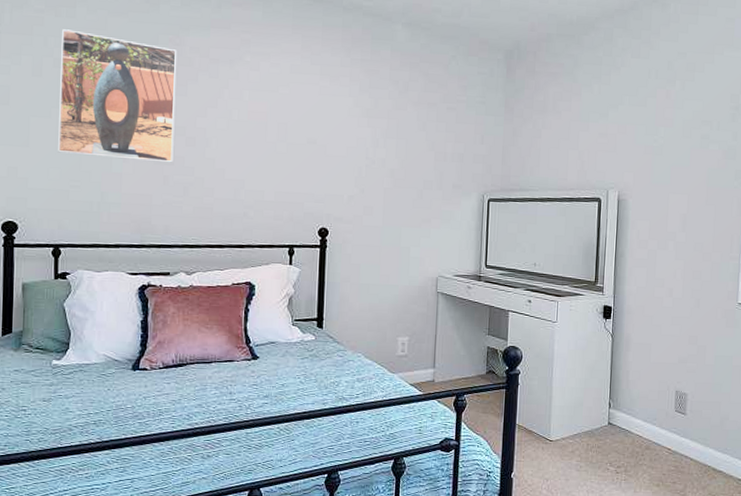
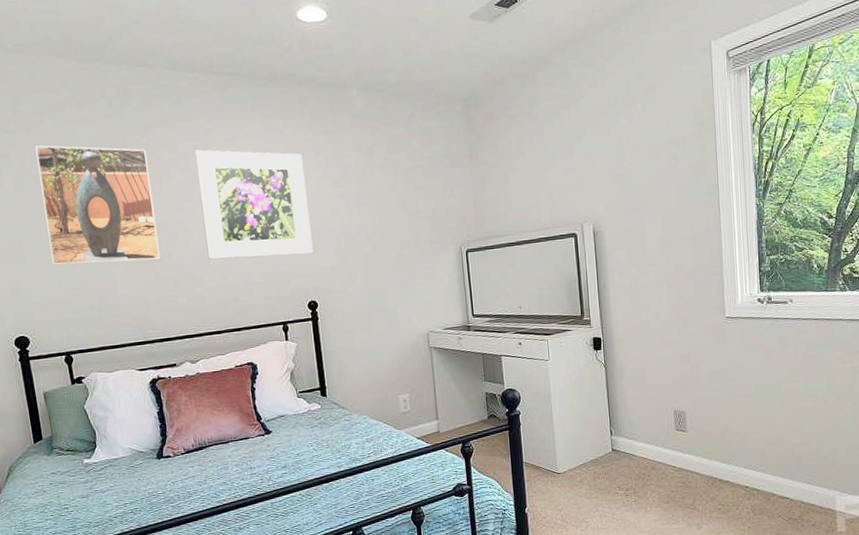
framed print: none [222,58,337,180] -> present [194,149,313,259]

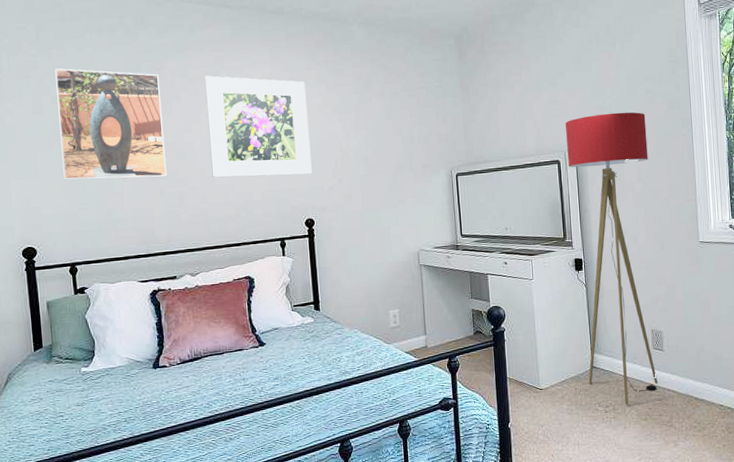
floor lamp: none [582,179,681,488] -> present [565,112,659,405]

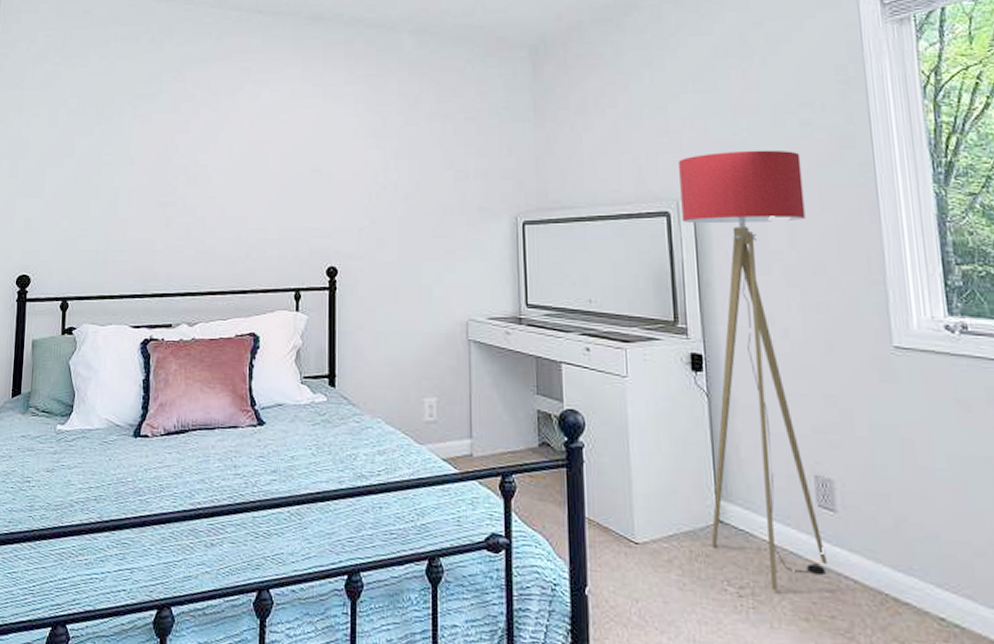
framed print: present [55,68,167,180] -> none [69,78,180,204]
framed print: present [204,75,312,178] -> none [224,89,341,211]

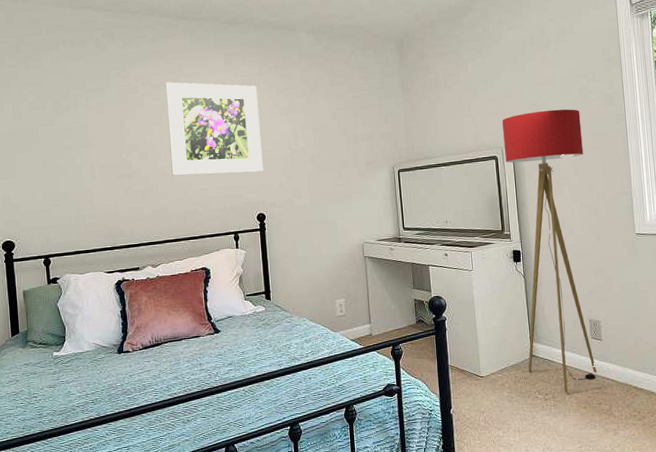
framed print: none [224,89,341,211] -> present [165,82,263,176]

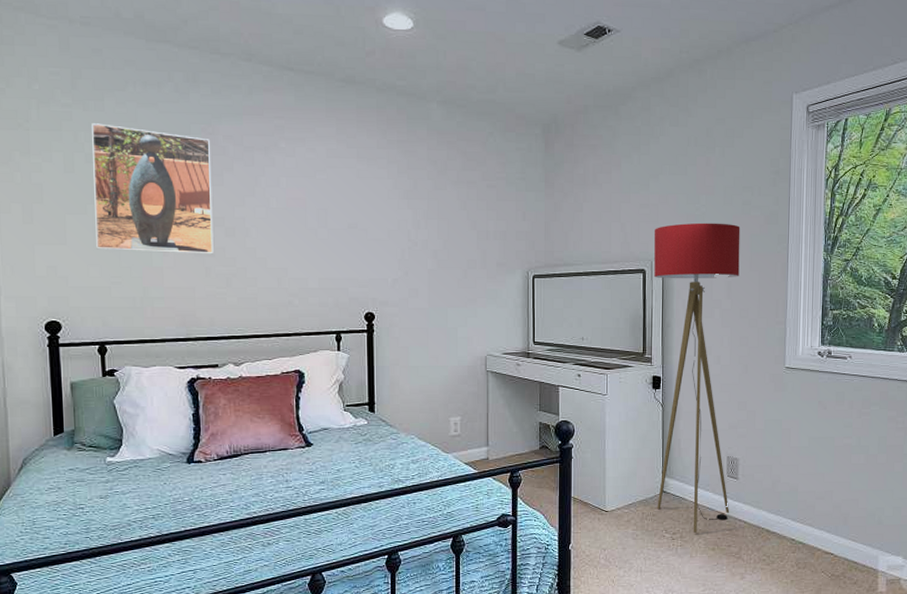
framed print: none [33,78,131,180] -> present [92,123,214,254]
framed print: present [165,82,263,176] -> none [262,145,376,263]

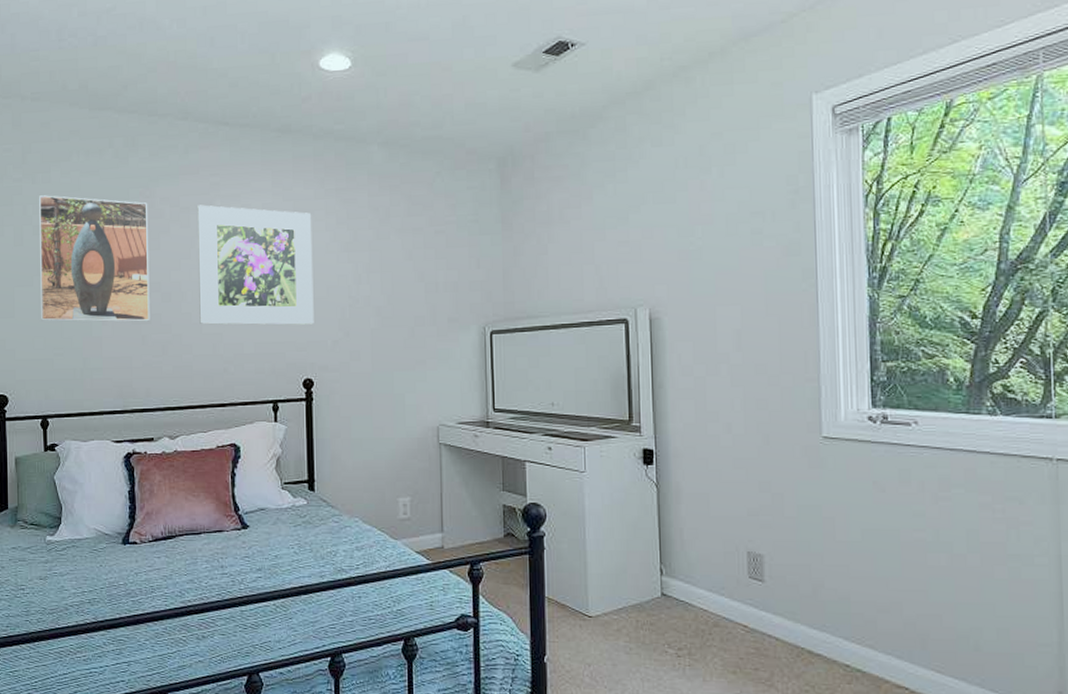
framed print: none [262,145,376,263] -> present [197,205,314,325]
floor lamp: present [654,222,740,533] -> none [638,258,755,649]

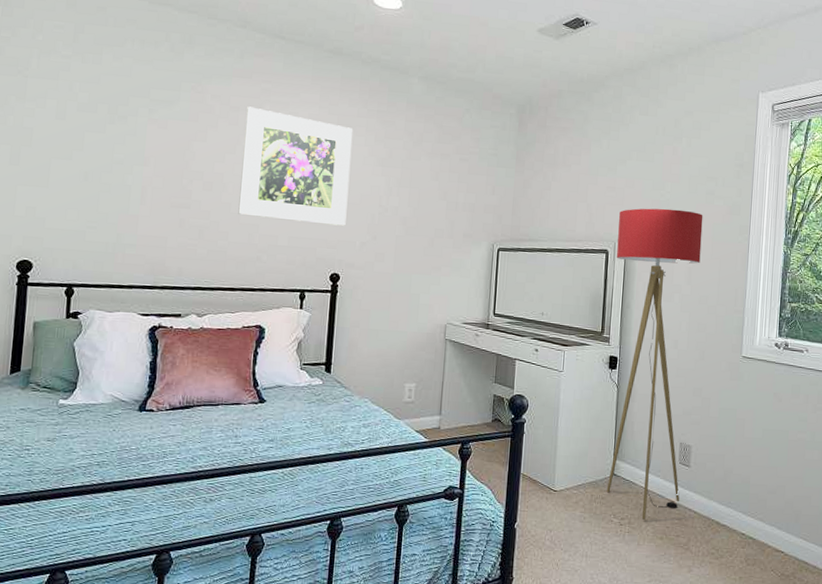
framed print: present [39,195,150,322] -> none [77,75,199,207]
floor lamp: none [638,258,755,649] -> present [606,208,703,520]

